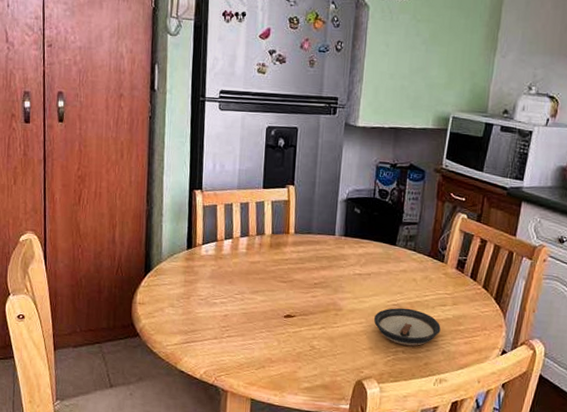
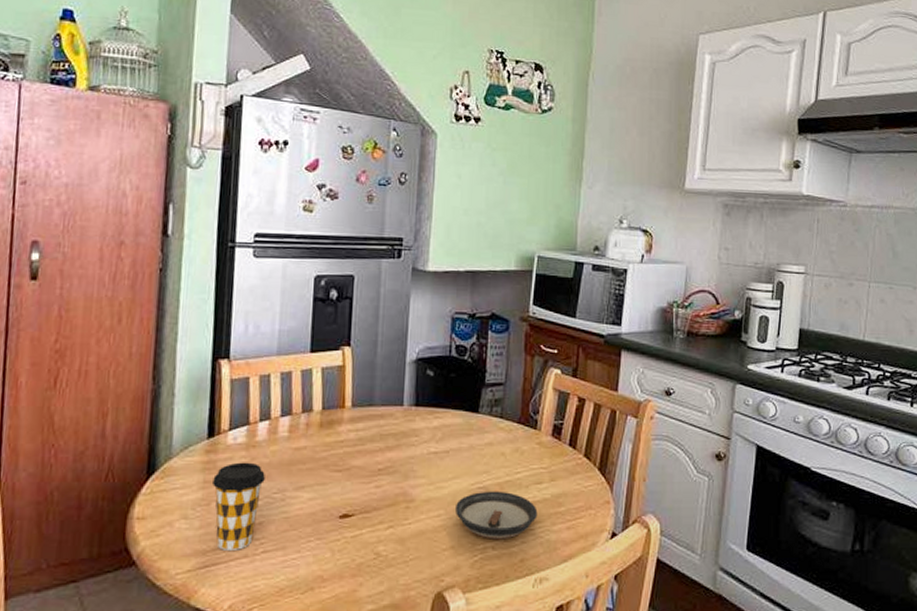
coffee cup: none [191,269,229,333] -> present [213,462,265,550]

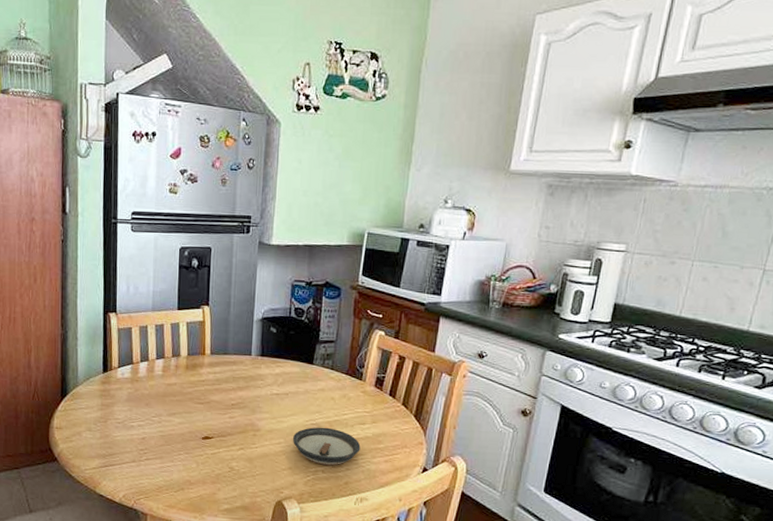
coffee cup: present [213,462,265,550] -> none [108,392,146,457]

